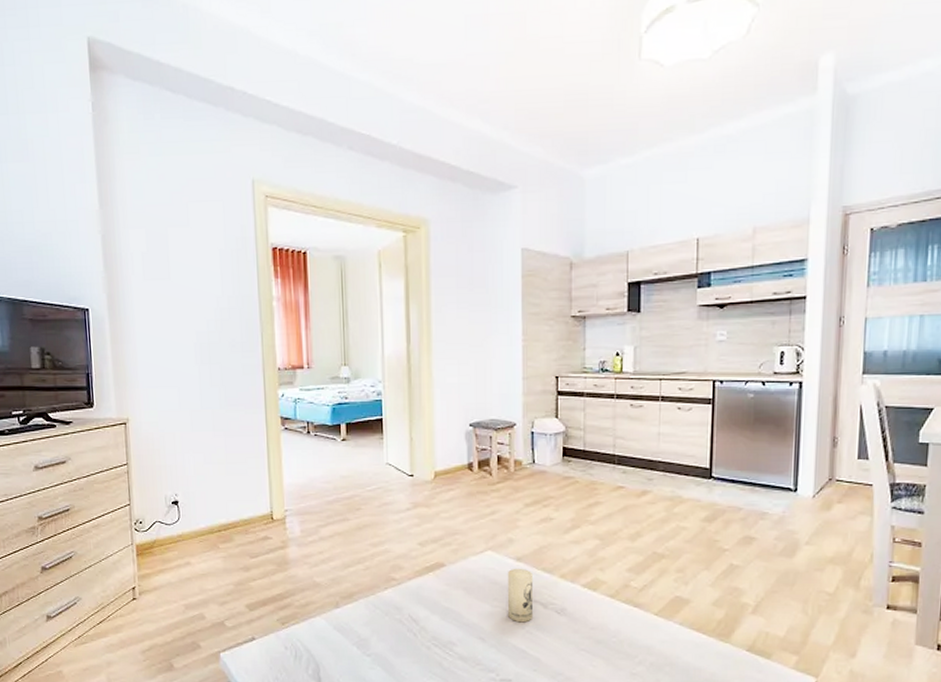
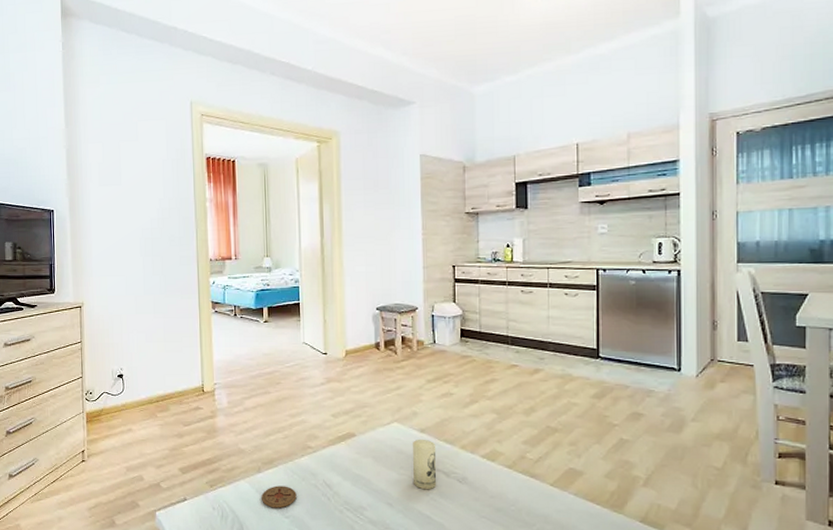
coaster: none [340,621,379,646] -> present [262,486,297,509]

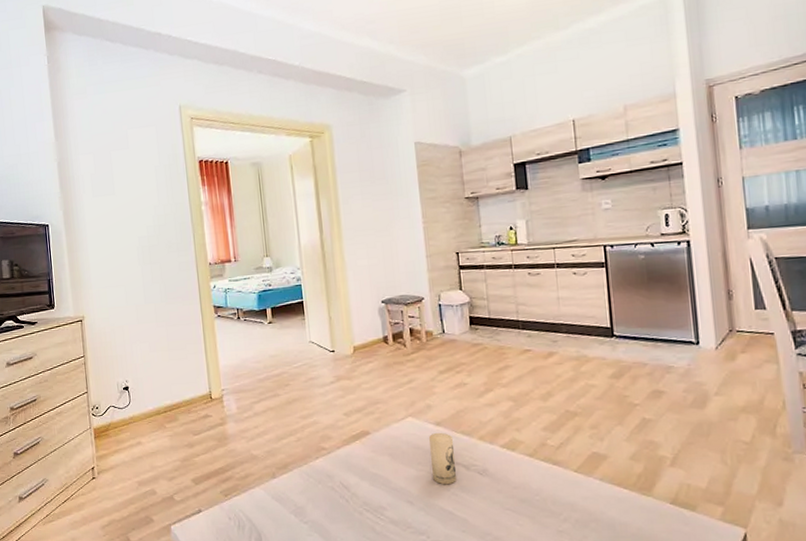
coaster: present [262,486,297,509] -> none [278,490,314,514]

